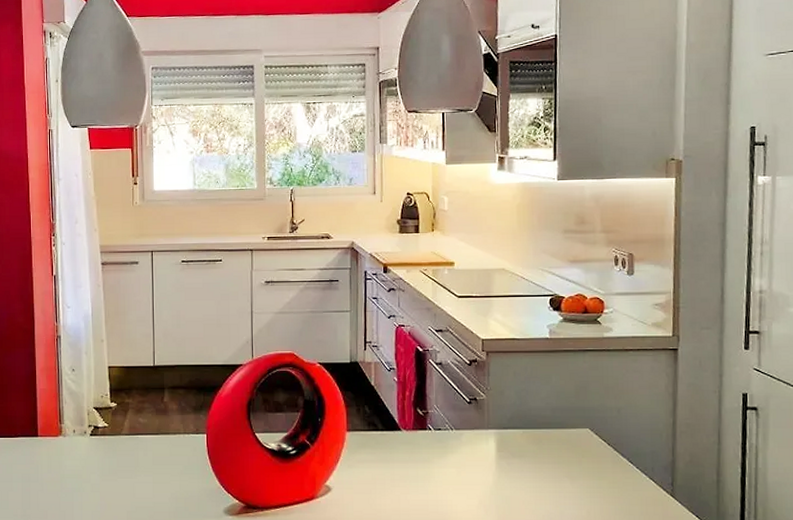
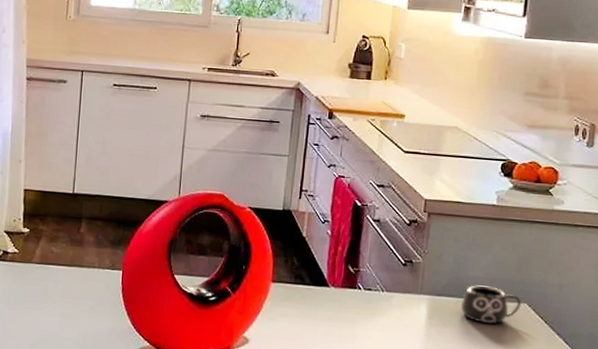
mug: none [527,415,583,451] -> present [461,285,521,325]

